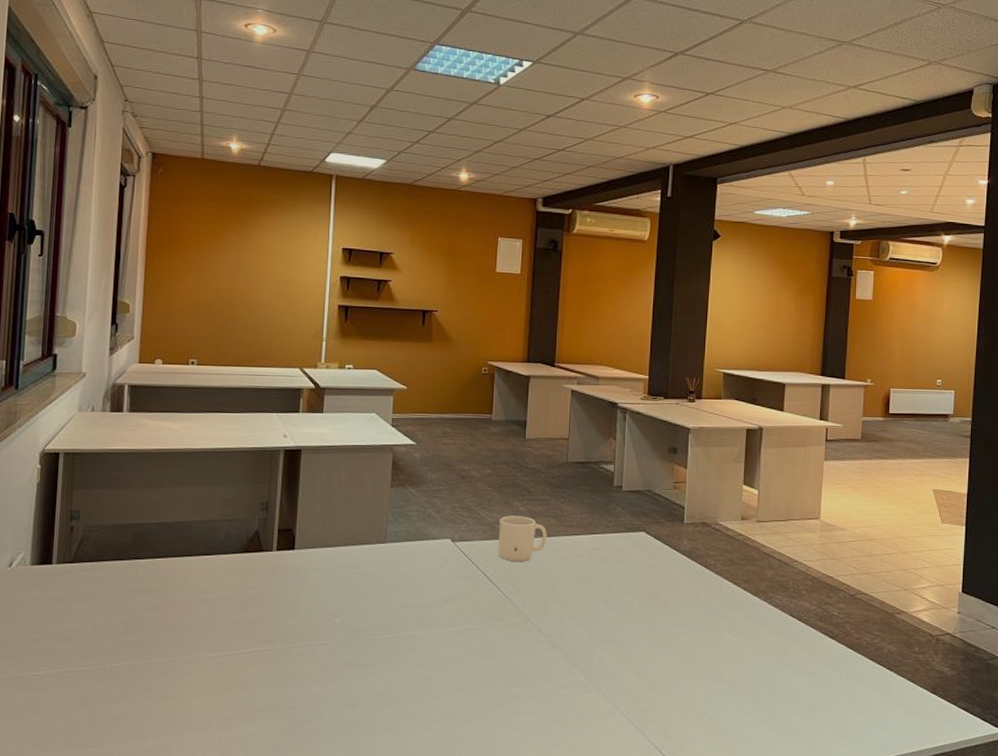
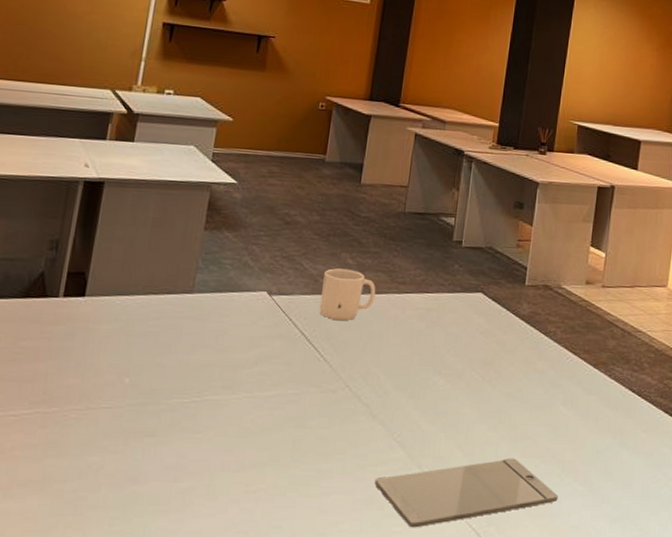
tablet: none [560,679,729,743] -> present [374,458,558,528]

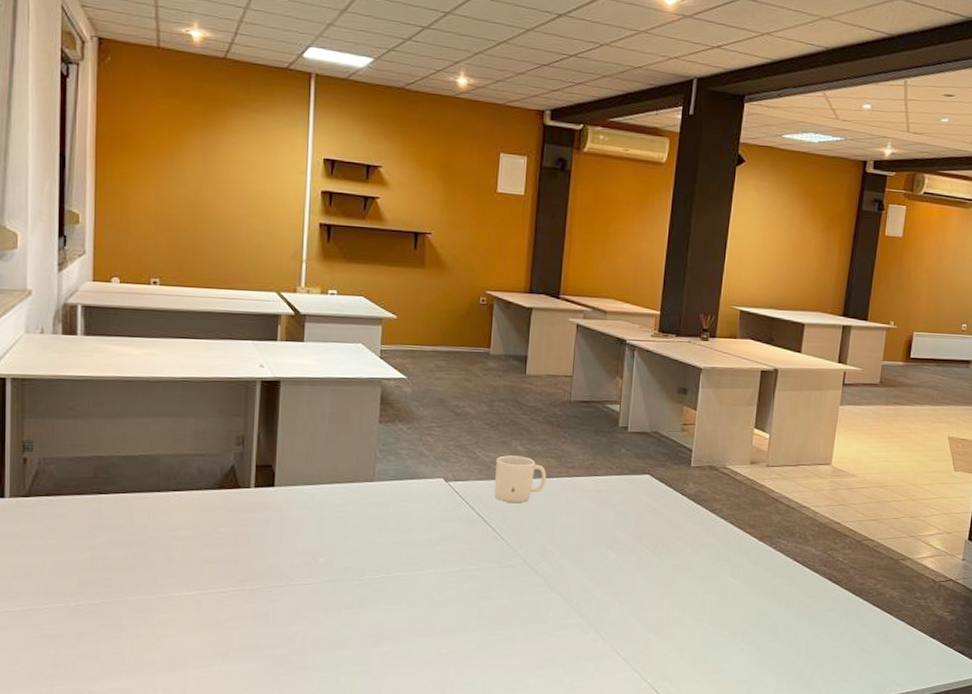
tablet: present [374,458,558,528] -> none [555,622,727,683]

